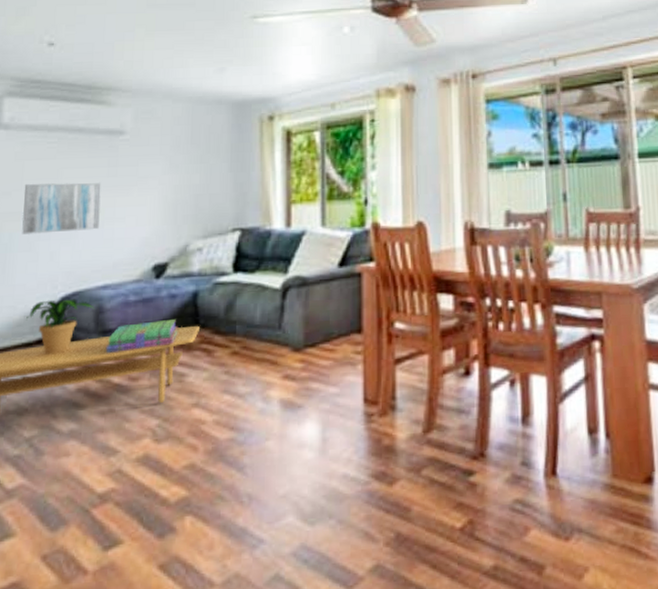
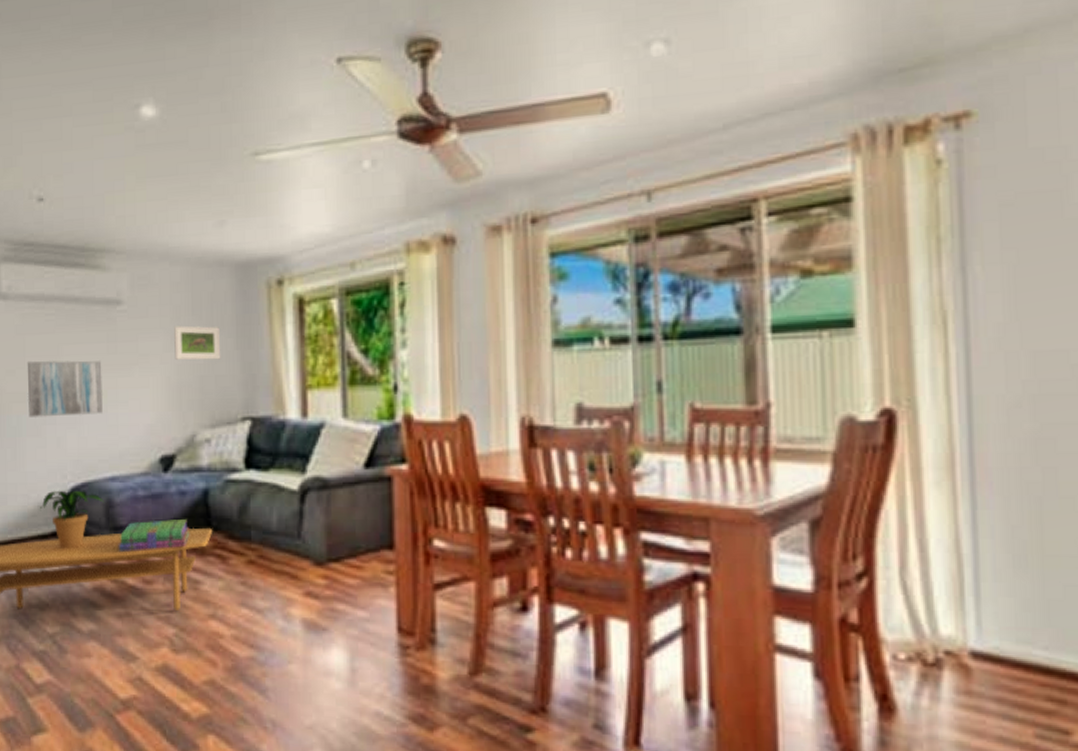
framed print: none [172,152,216,181] -> present [174,325,221,360]

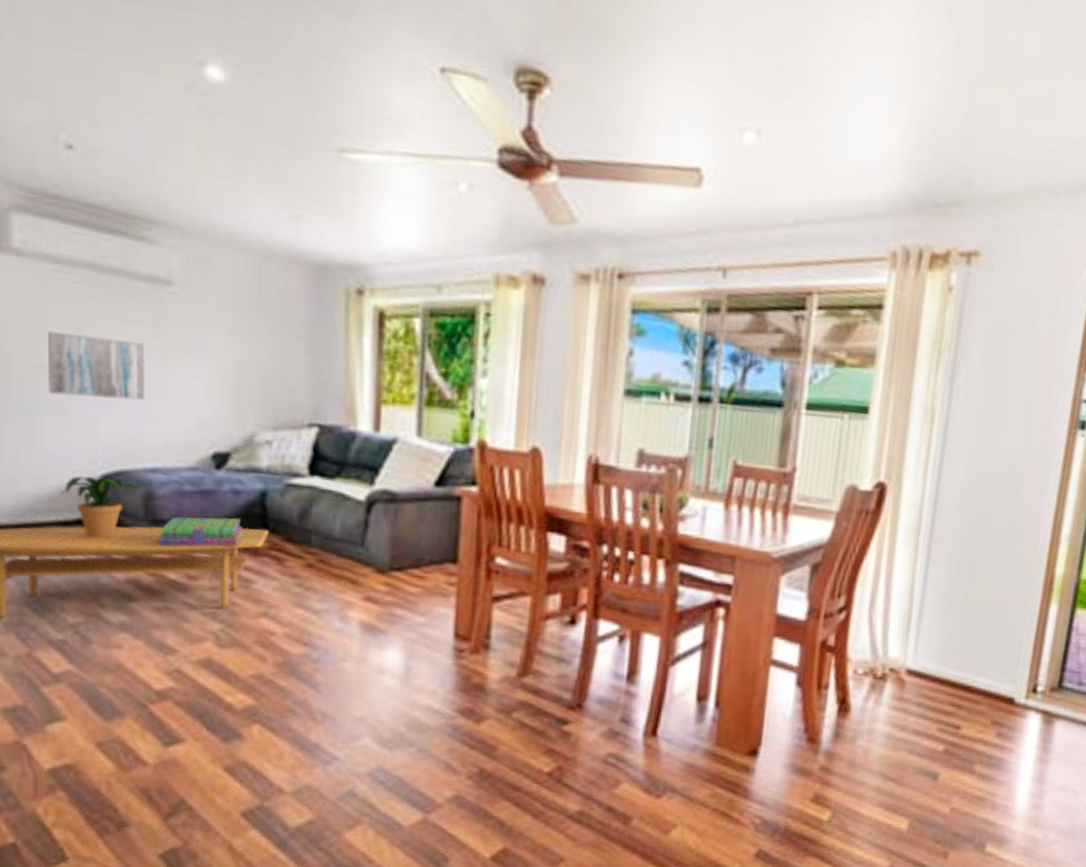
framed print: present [174,325,221,360] -> none [235,319,289,362]

